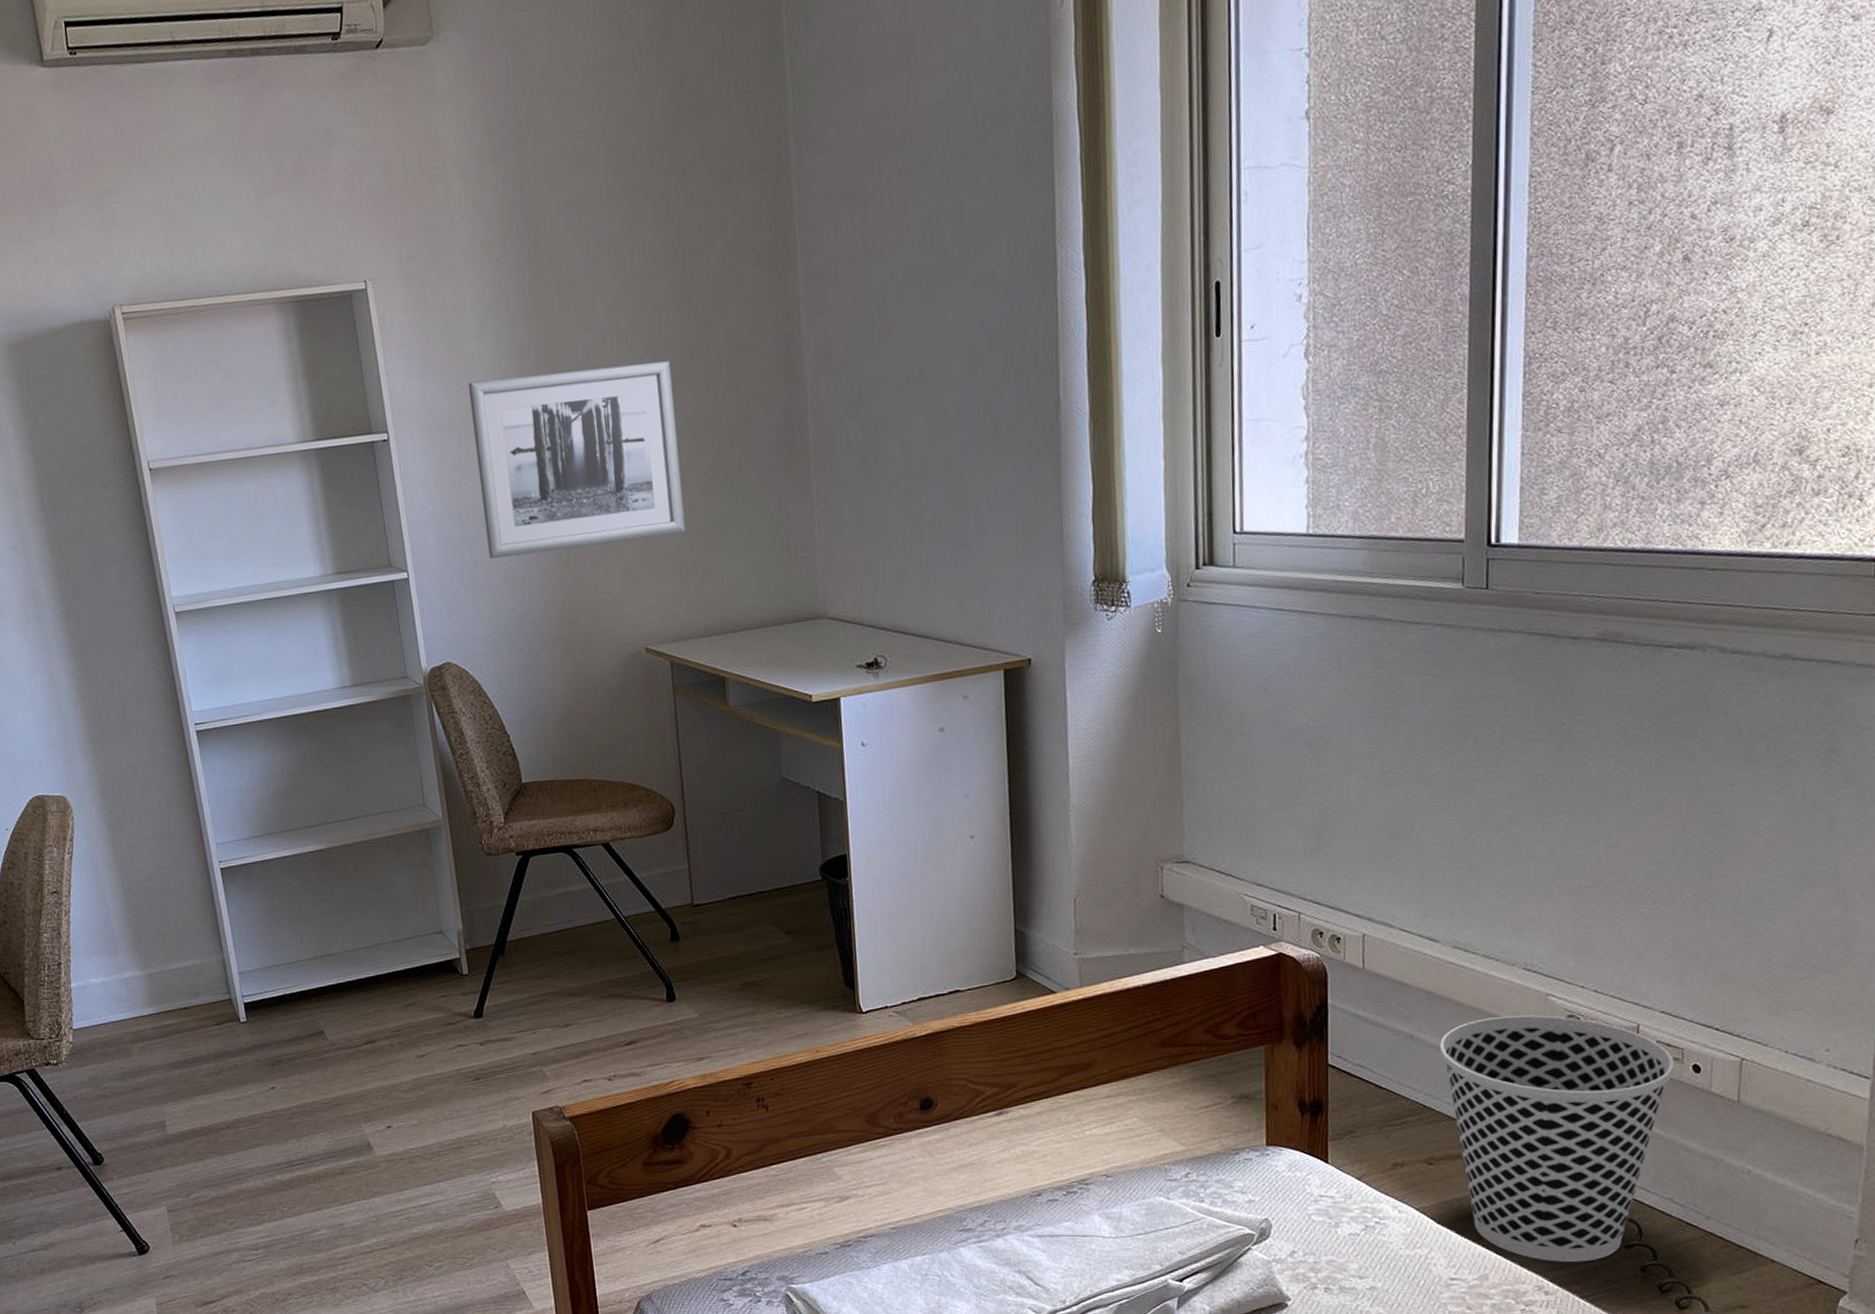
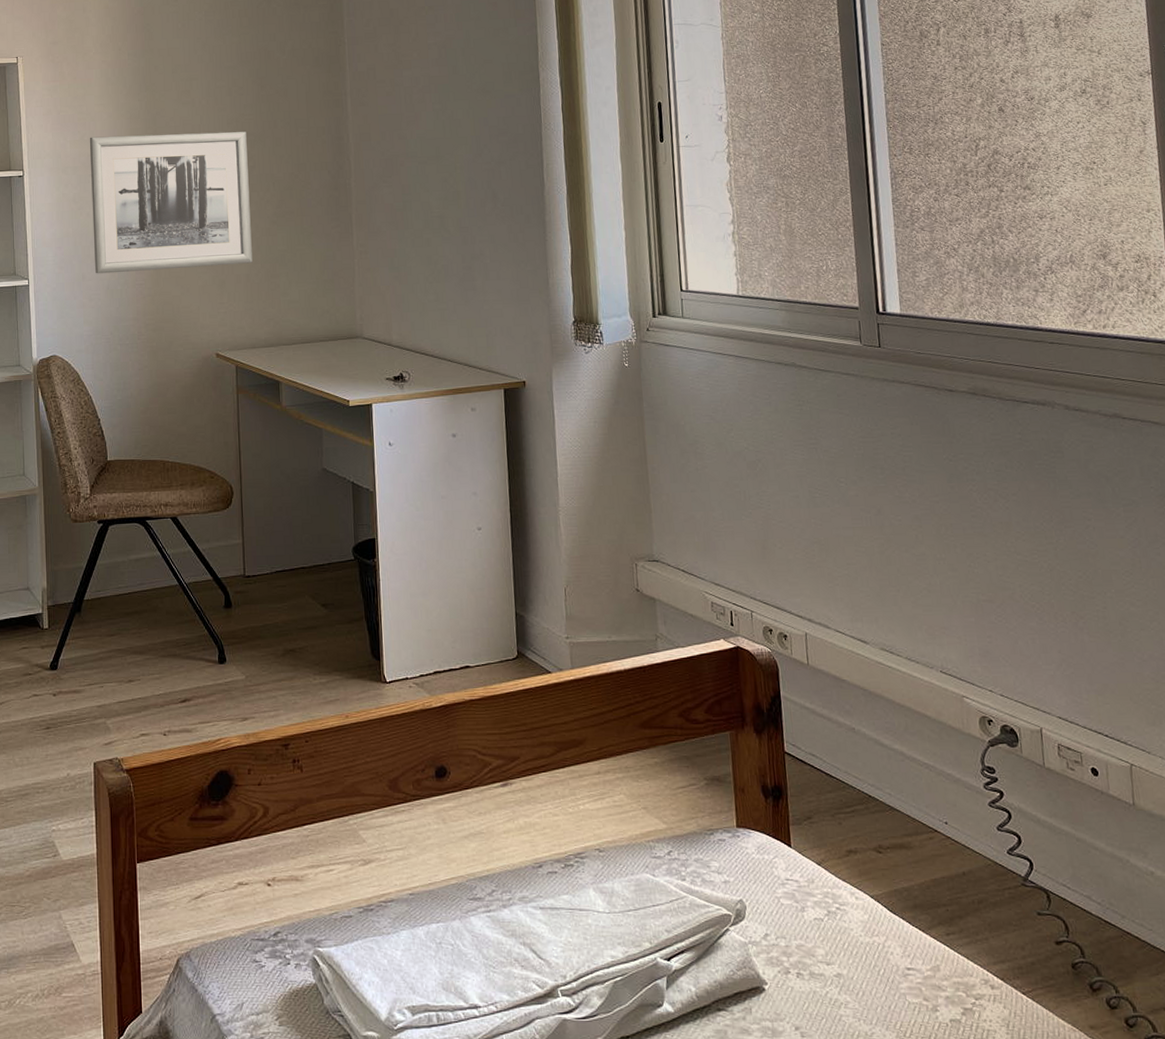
wastebasket: present [1439,1015,1674,1263] -> none [877,714,1076,957]

